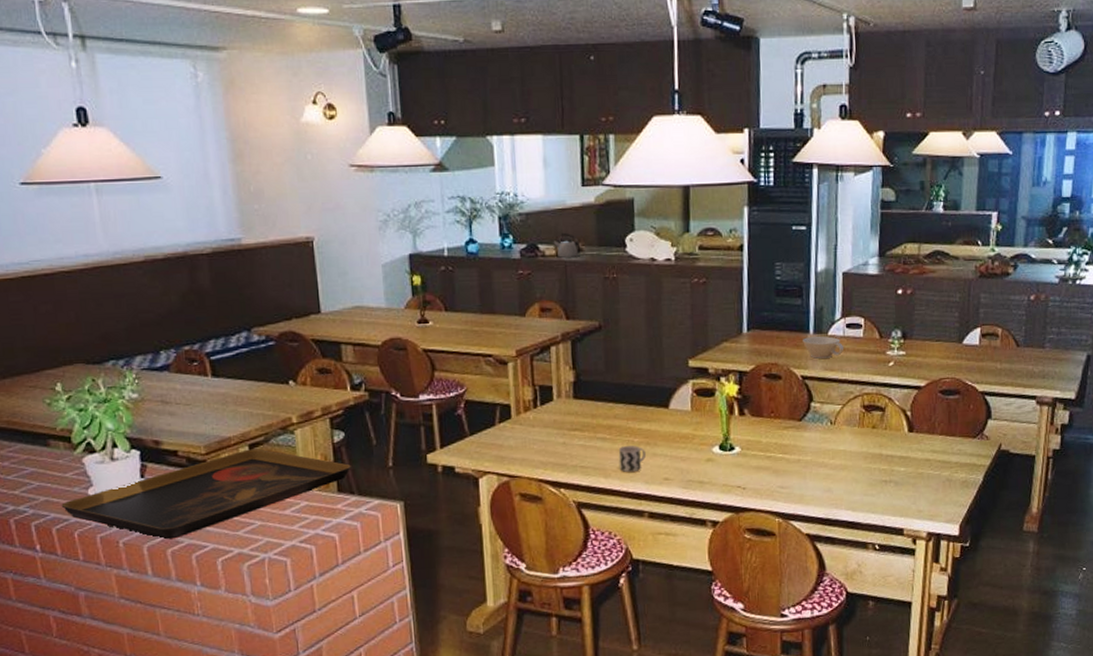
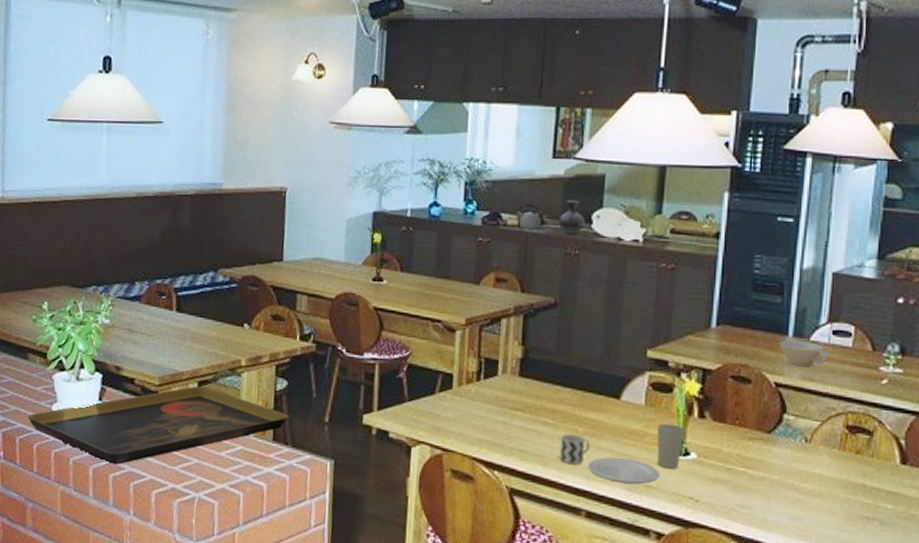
ceramic jug: none [594,225,621,259] -> present [558,199,586,234]
plate: none [645,460,711,483] -> present [587,457,660,484]
cup: none [704,424,729,464] -> present [657,423,685,469]

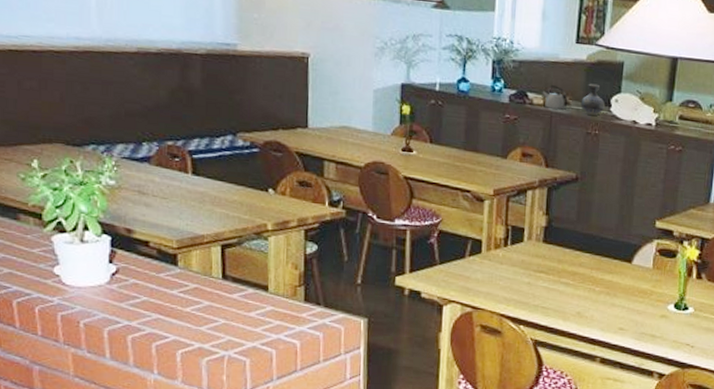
decorative tray: present [27,386,289,465] -> none [24,249,321,326]
cup: present [559,434,590,465] -> none [578,293,605,319]
plate: present [587,457,660,484] -> none [602,312,663,334]
cup: present [657,423,685,469] -> none [661,283,685,321]

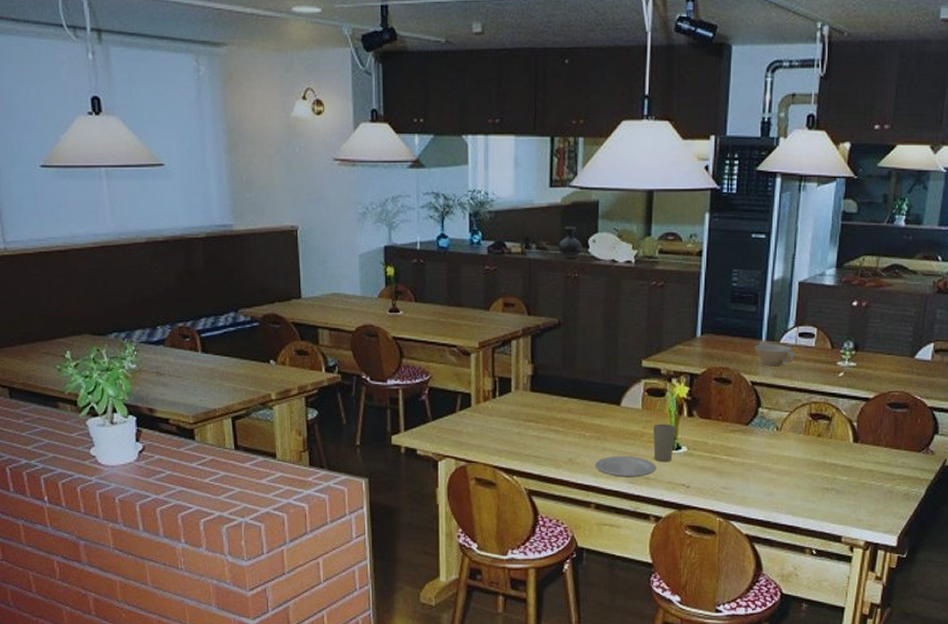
kettle: present [542,84,568,110] -> none [519,231,546,257]
plate: none [602,312,663,334] -> present [594,455,657,477]
cup: none [661,283,685,321] -> present [653,423,677,461]

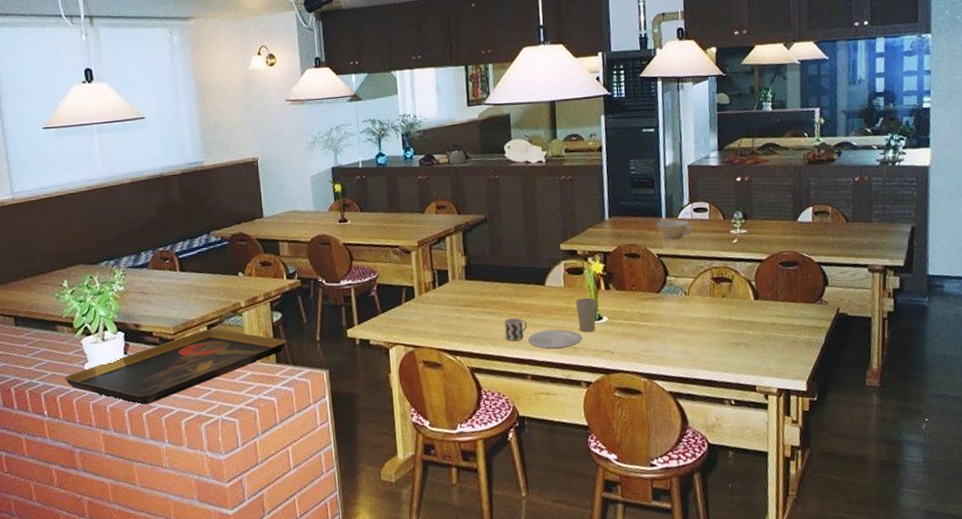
decorative tray: none [67,421,323,499] -> present [64,328,287,405]
kettle: none [519,231,546,257] -> present [445,144,469,165]
ceramic jug: present [558,226,583,258] -> none [479,136,501,164]
cup: none [570,439,595,465] -> present [504,318,527,342]

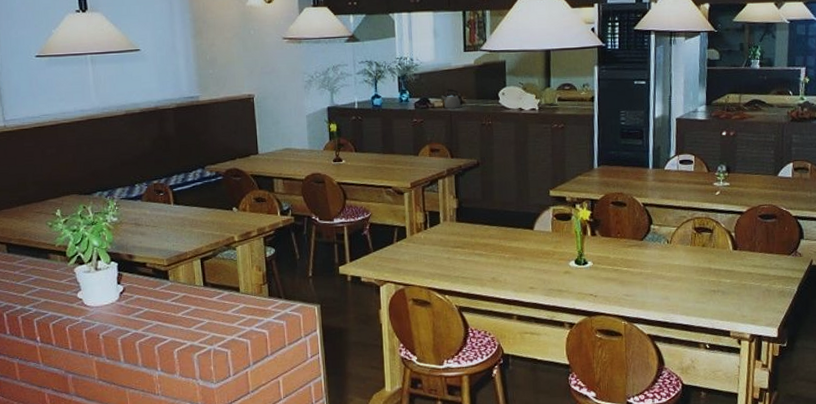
decorative tray: present [64,328,287,405] -> none [57,261,280,334]
cup: present [504,318,527,342] -> none [492,260,515,283]
plate: present [527,329,583,349] -> none [514,272,568,291]
cup: present [576,297,597,332] -> none [563,243,583,276]
cup: present [656,219,693,239] -> none [643,170,678,189]

